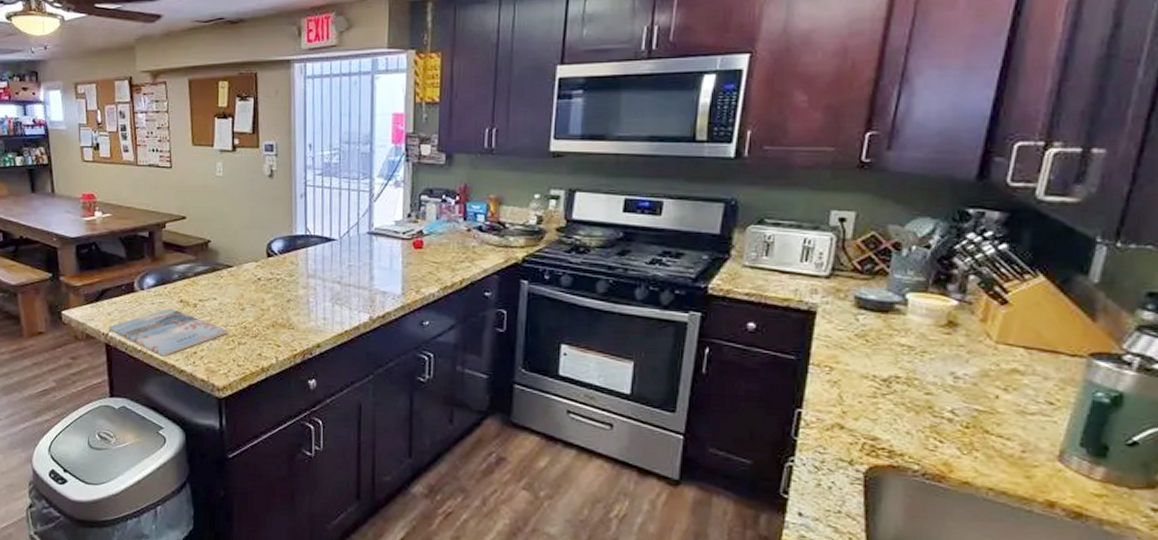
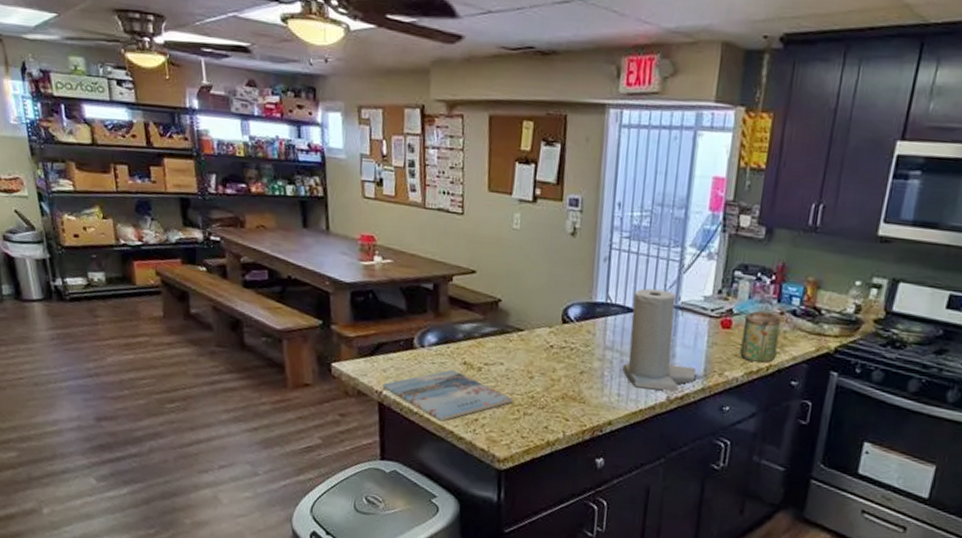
paper towel: none [326,218,395,312] -> present [622,288,697,393]
canister: none [433,230,469,279] -> present [740,311,781,364]

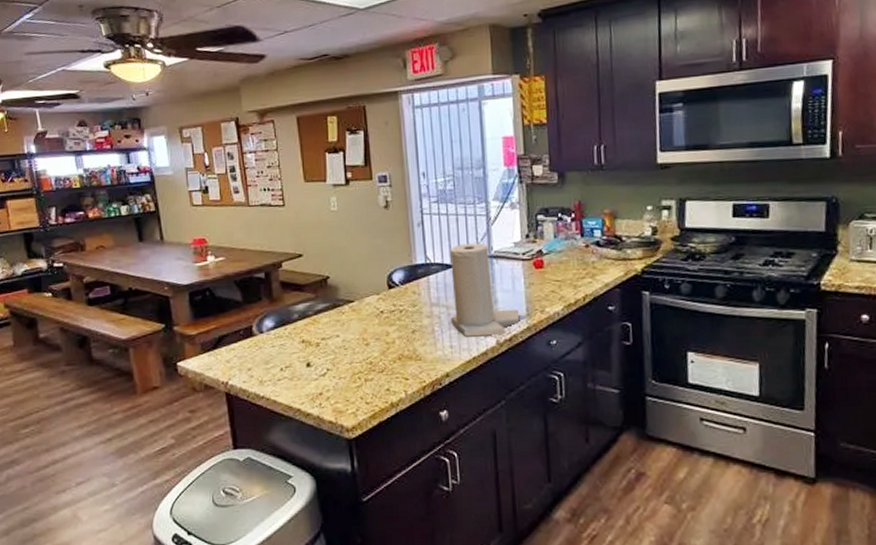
magazine: present [382,369,513,421] -> none [227,349,353,401]
canister: present [740,311,781,364] -> none [554,247,590,296]

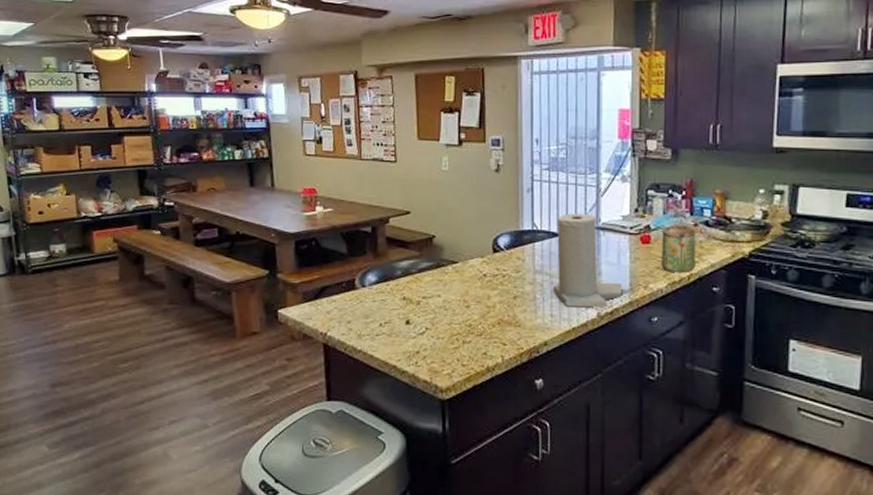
canister: none [554,247,590,296] -> present [661,225,696,274]

